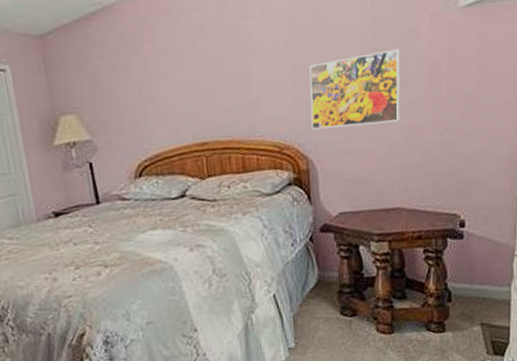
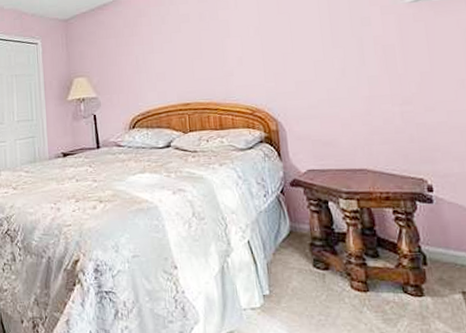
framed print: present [309,48,400,130] -> none [276,34,360,97]

